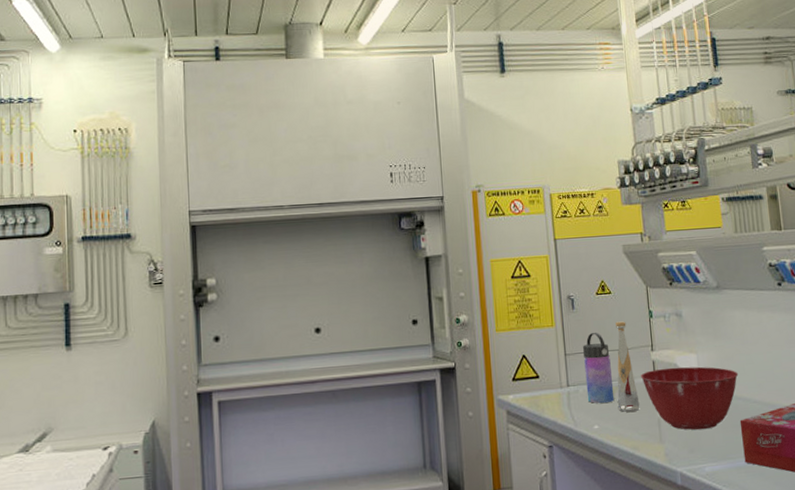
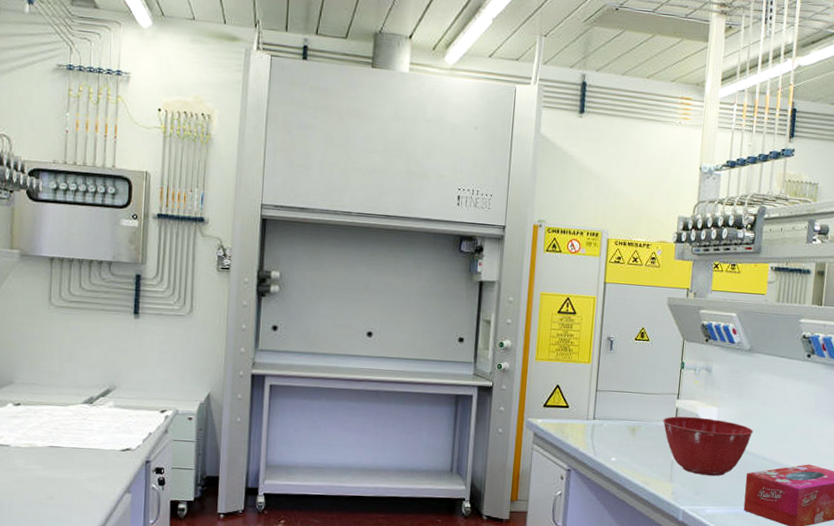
water bottle: present [582,332,615,404] -> none [610,374,638,440]
bottle: present [615,321,640,412] -> none [636,367,658,451]

